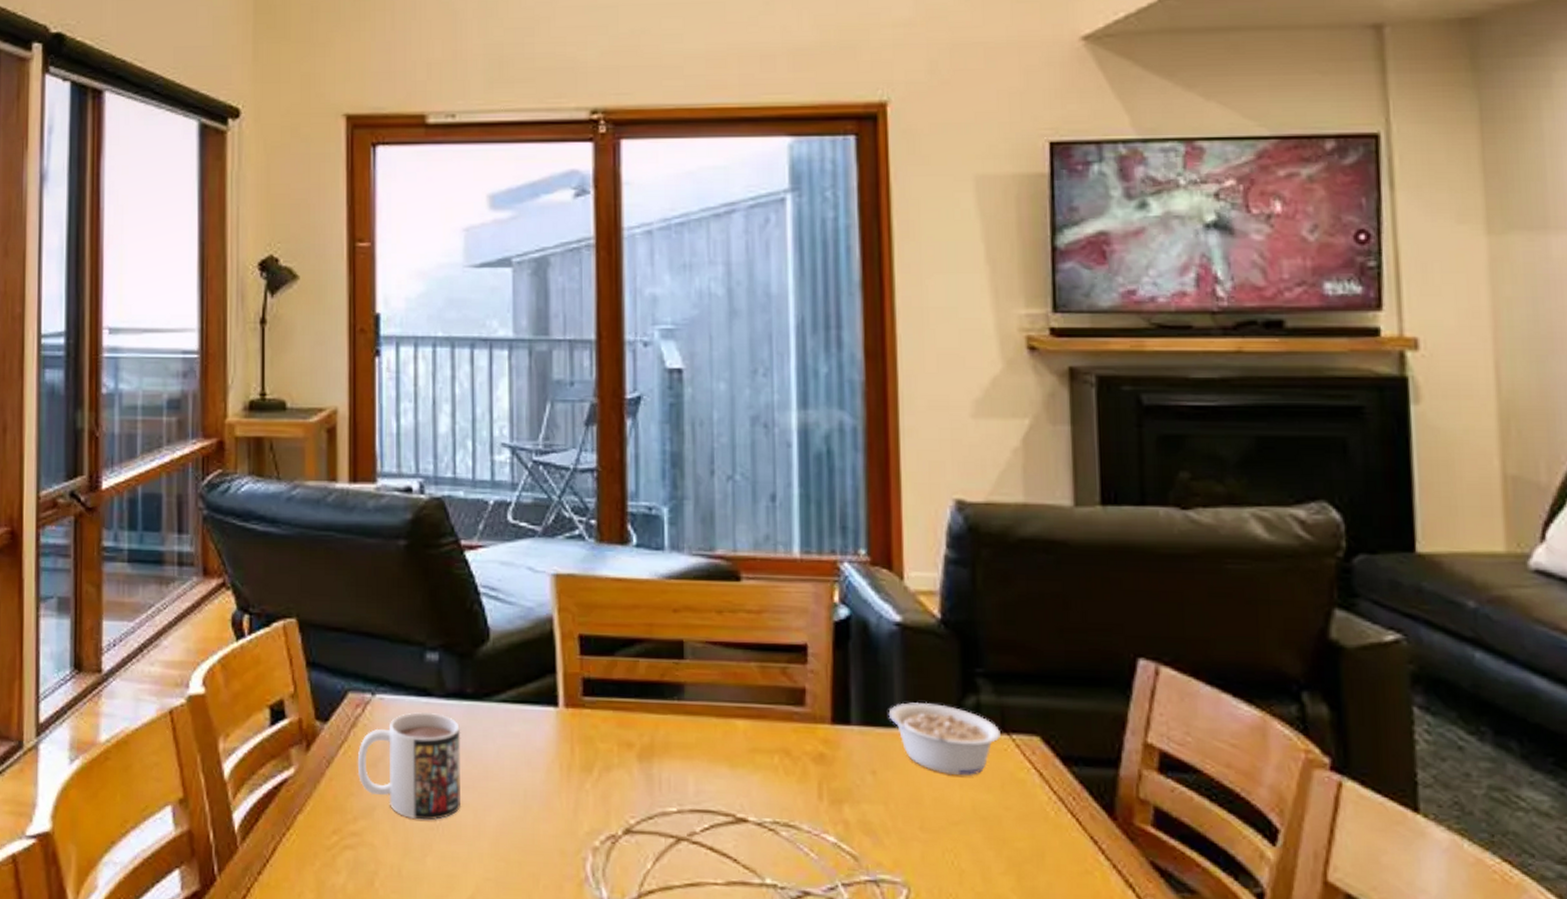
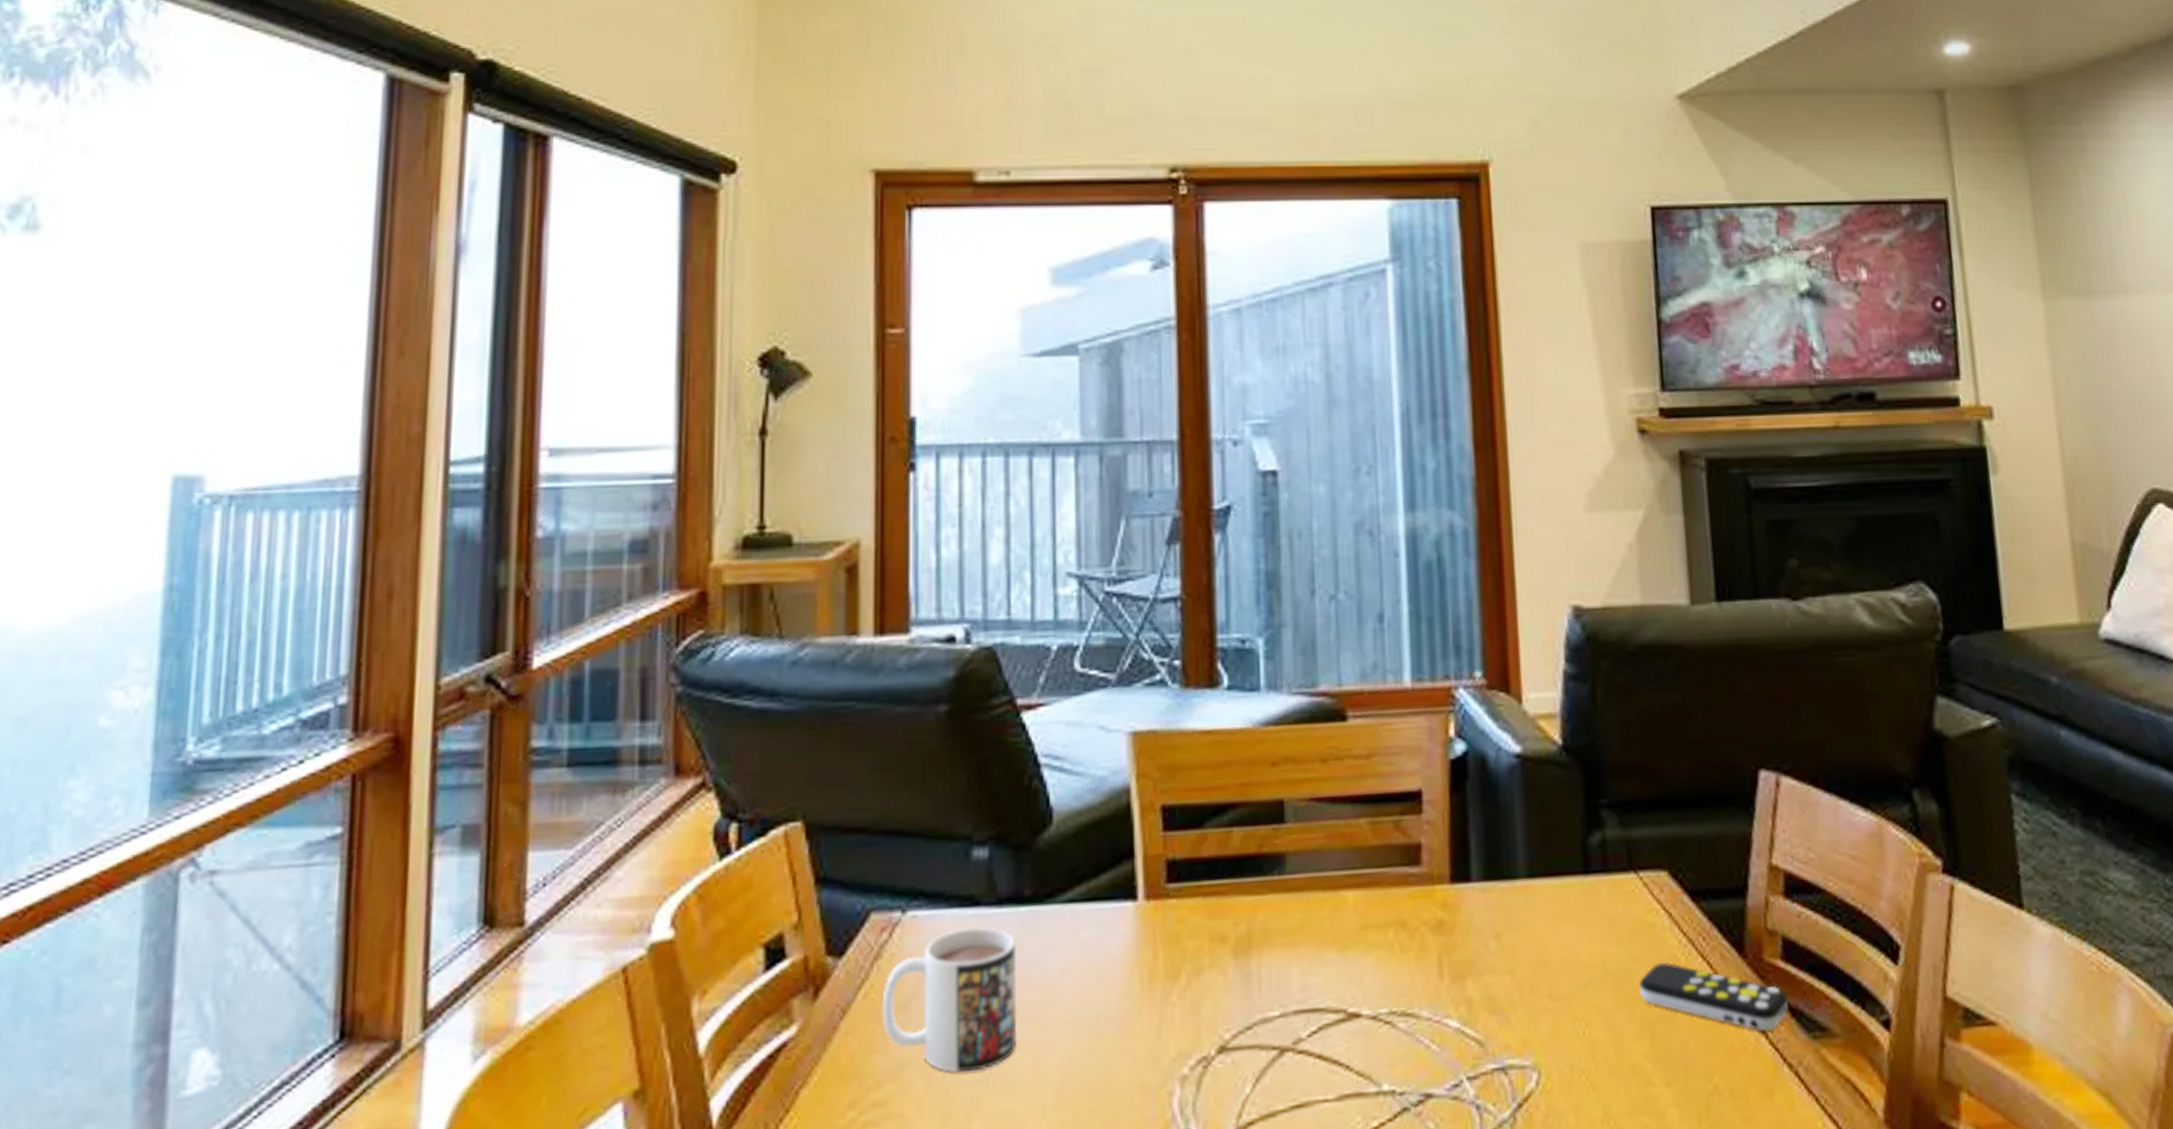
legume: present [888,702,1000,776] -> none [1511,844,1628,929]
remote control: none [1007,814,1158,886] -> present [1638,963,1789,1032]

